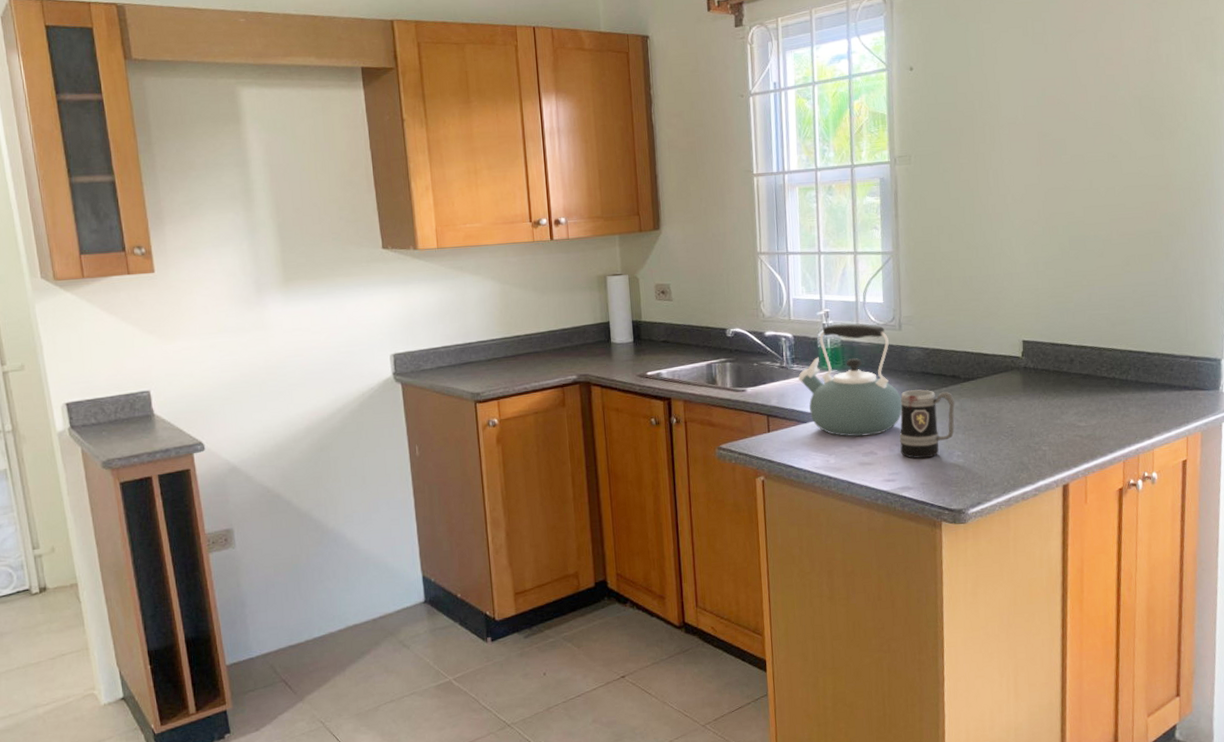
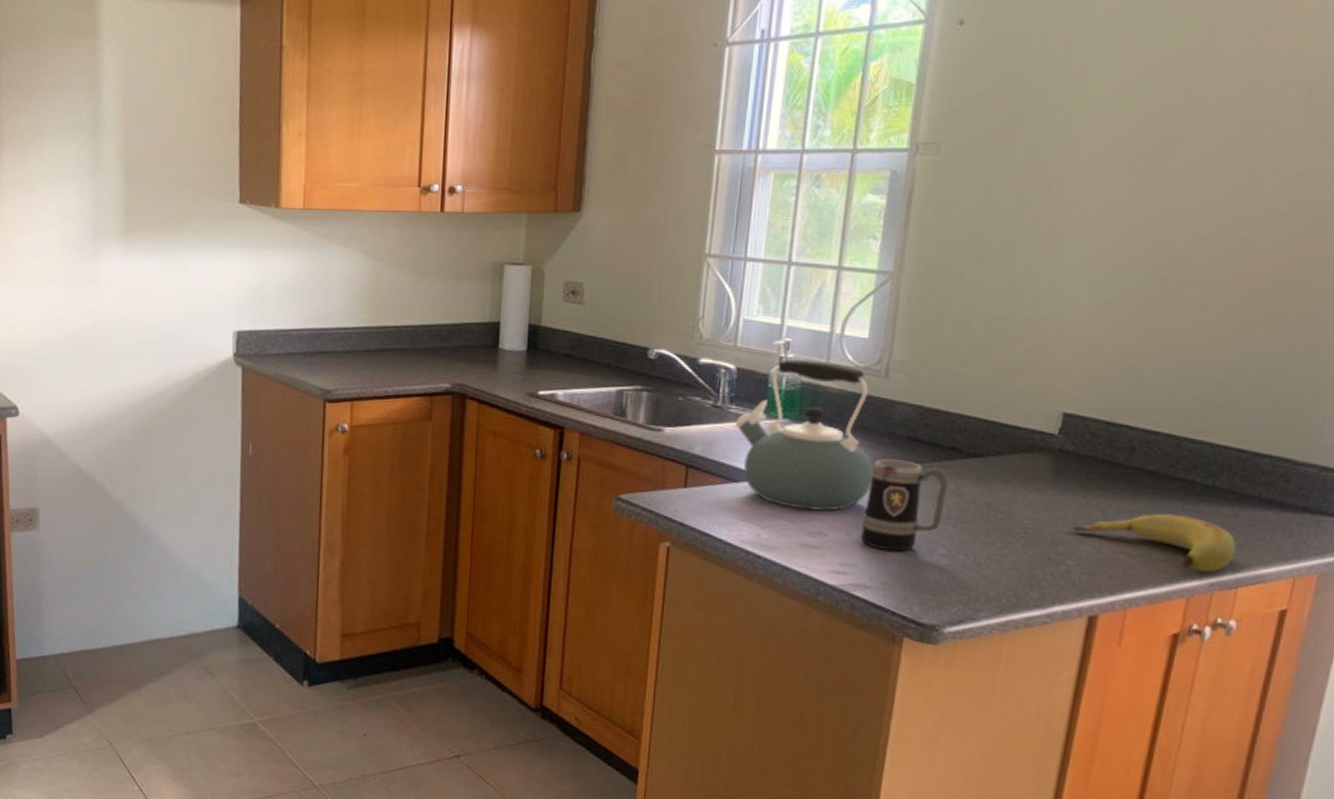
banana: none [1042,403,1148,442] -> present [1072,513,1236,572]

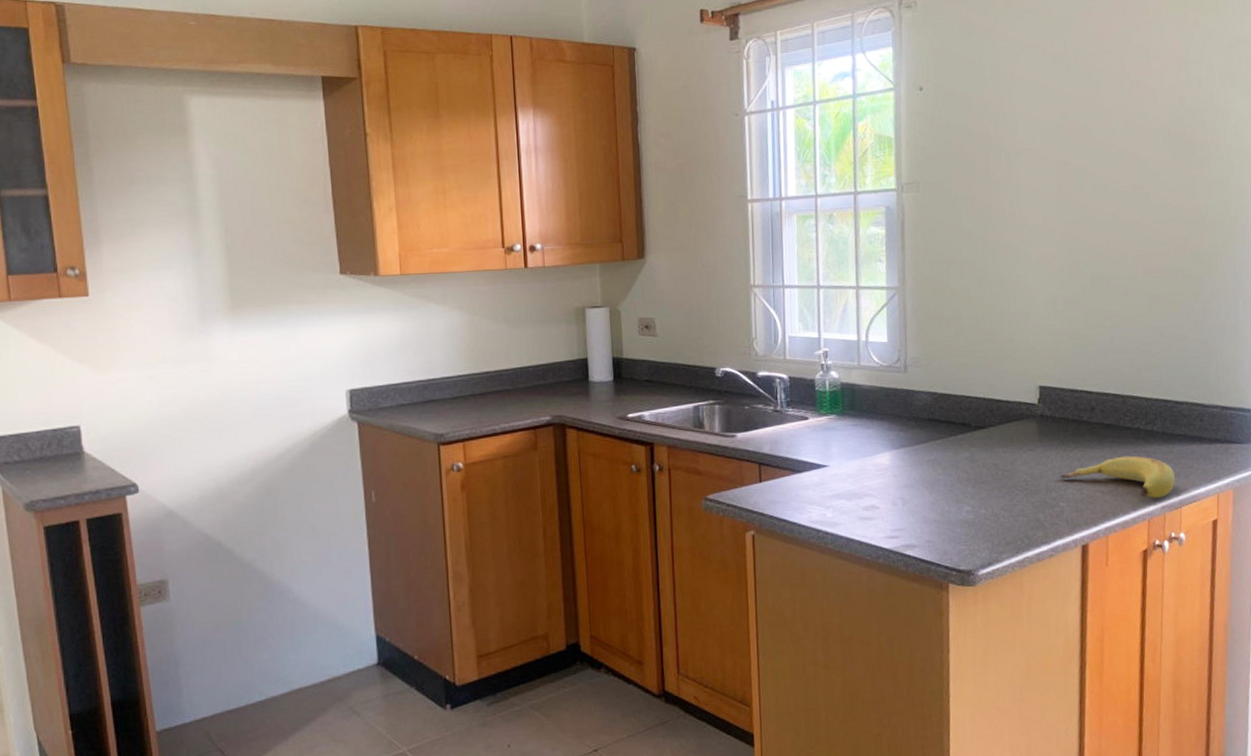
kettle: present [734,359,874,511] -> none [793,364,907,489]
mug: present [861,459,950,552] -> none [903,438,965,514]

